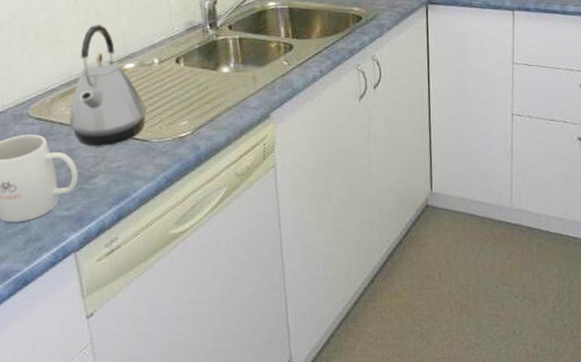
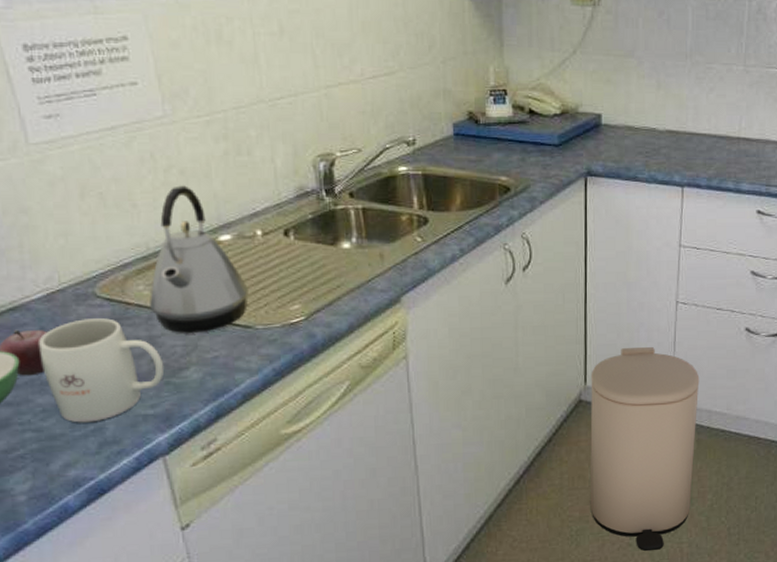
pedal bin: none [436,156,537,352] -> present [590,347,700,551]

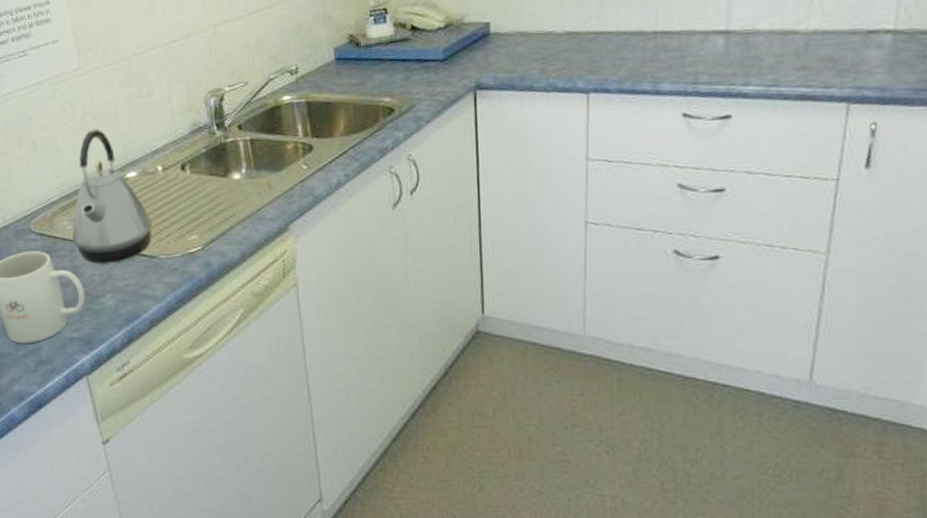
pedal bin: present [590,347,700,551] -> none [488,273,618,502]

